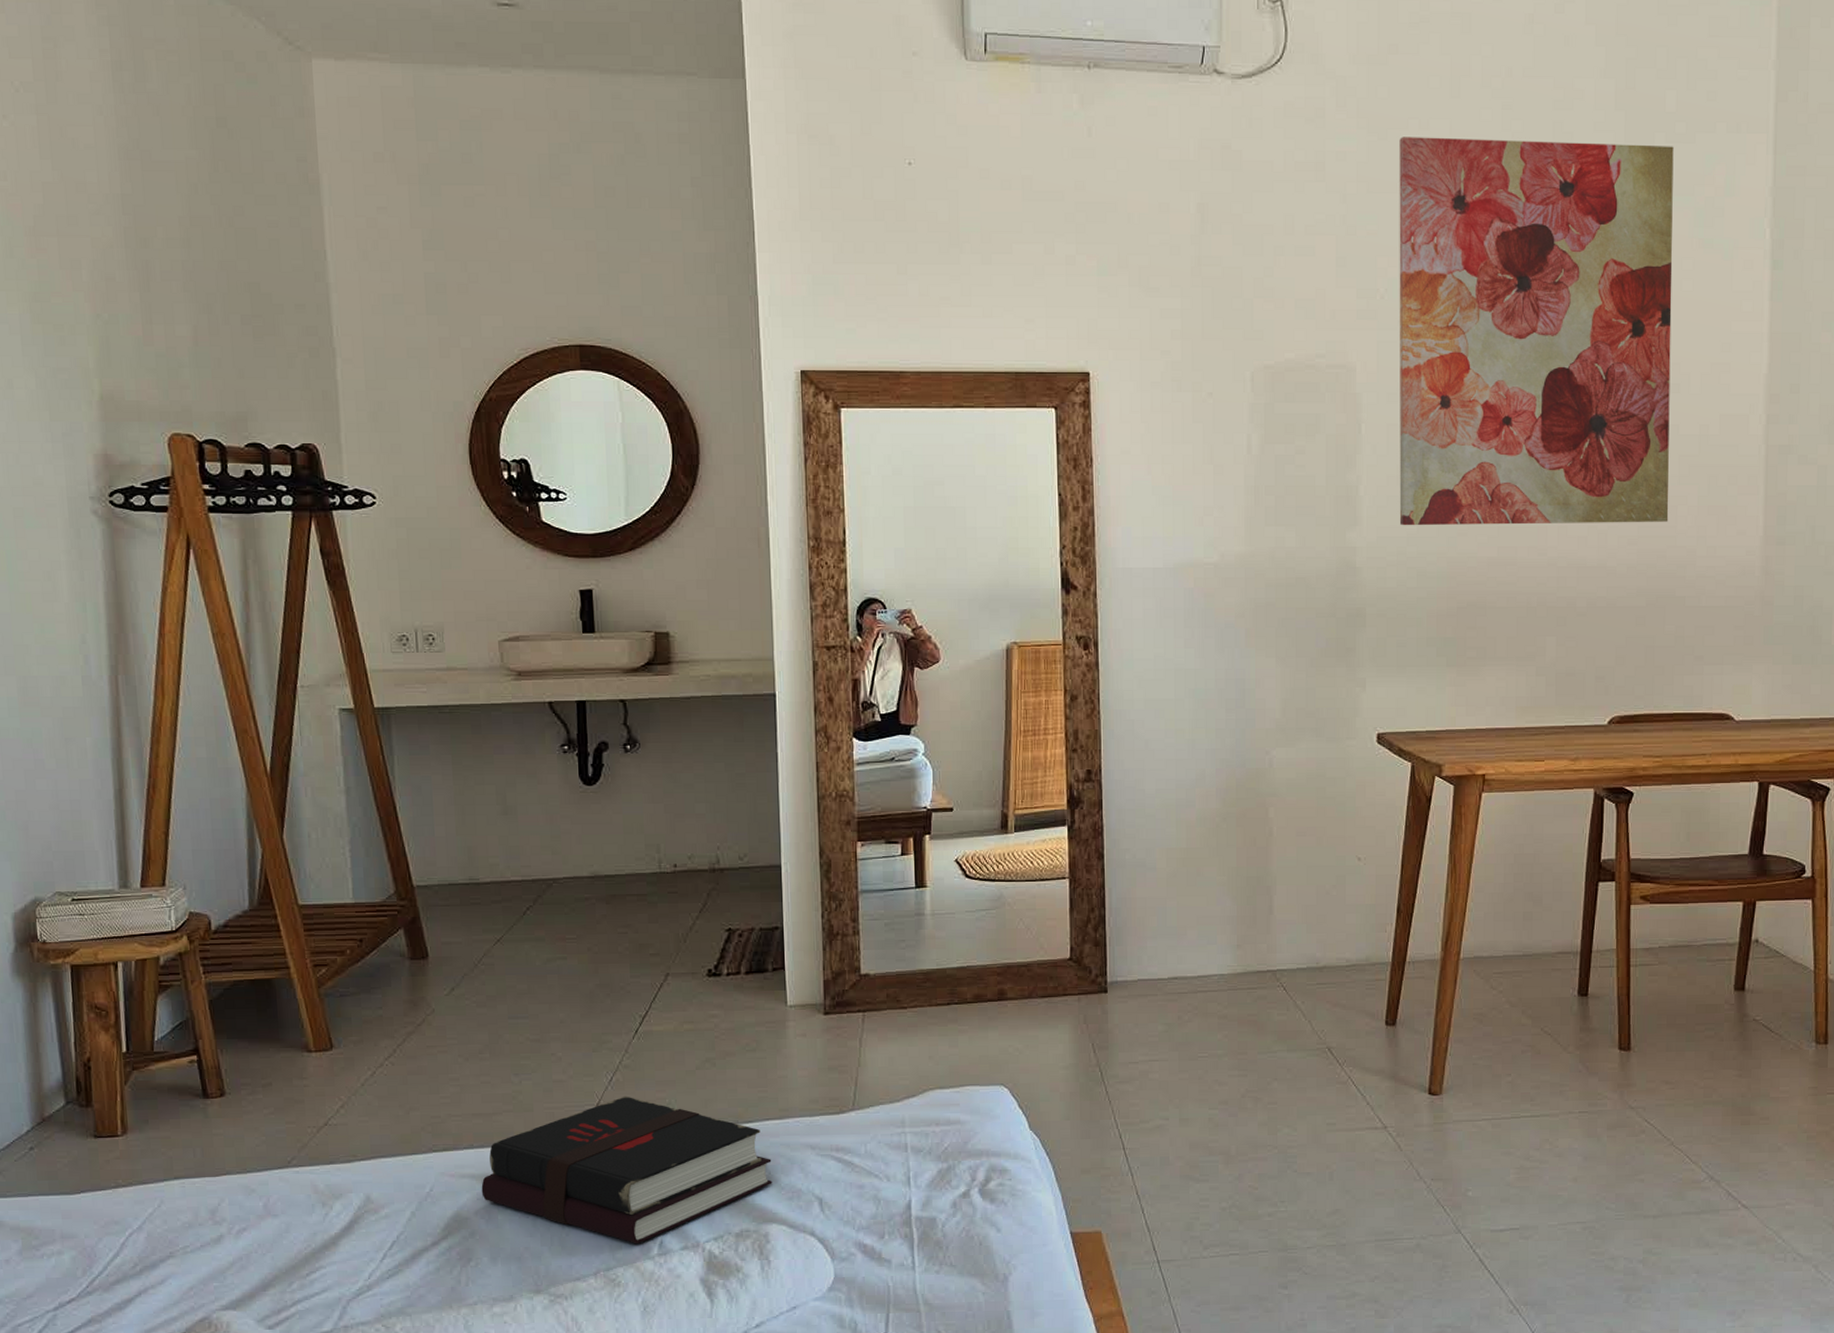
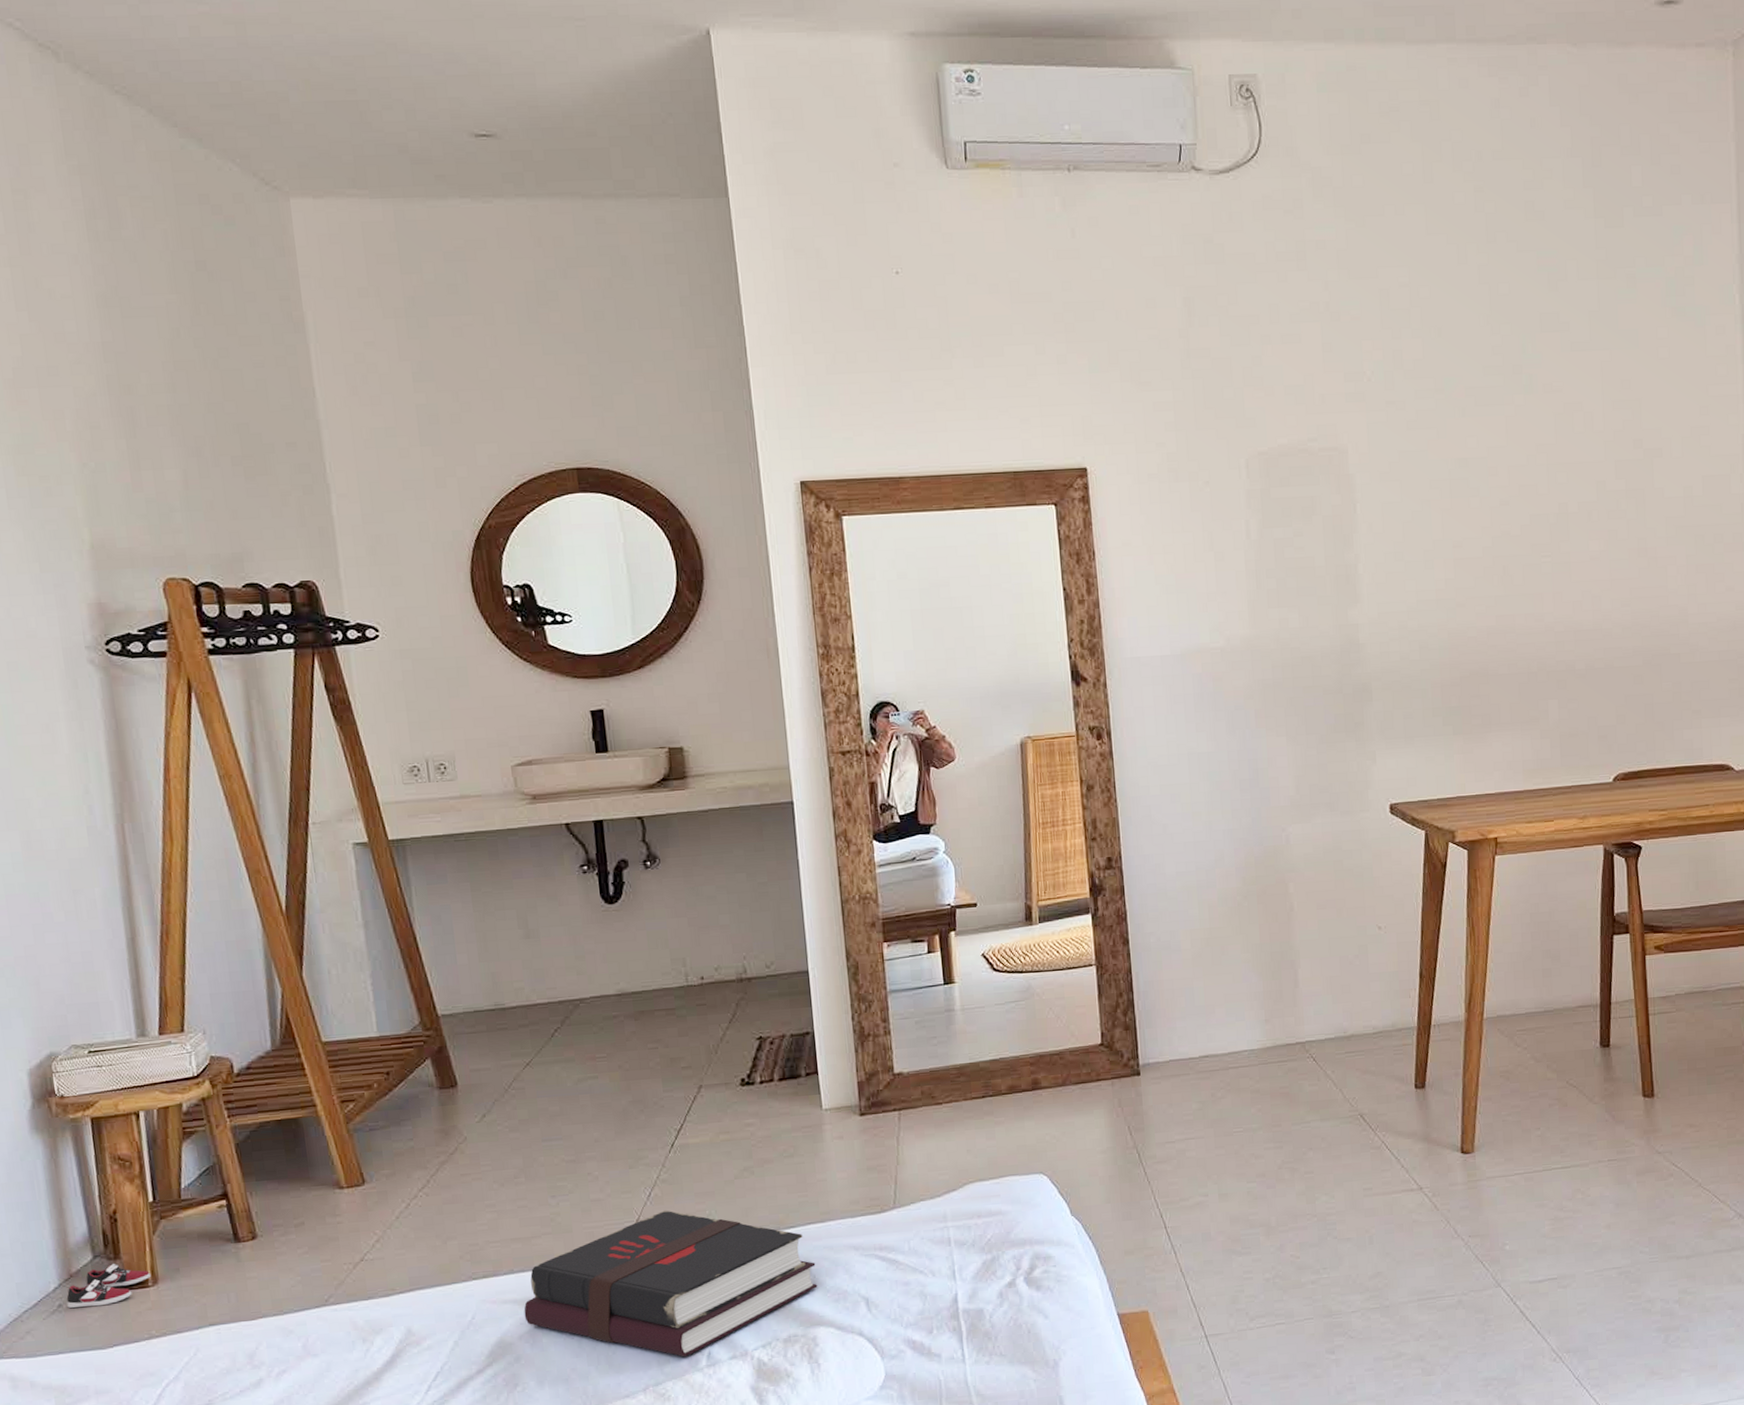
sneaker: none [38,1111,121,1153] -> present [66,1264,152,1309]
wall art: present [1399,137,1674,526] -> none [1377,219,1659,601]

